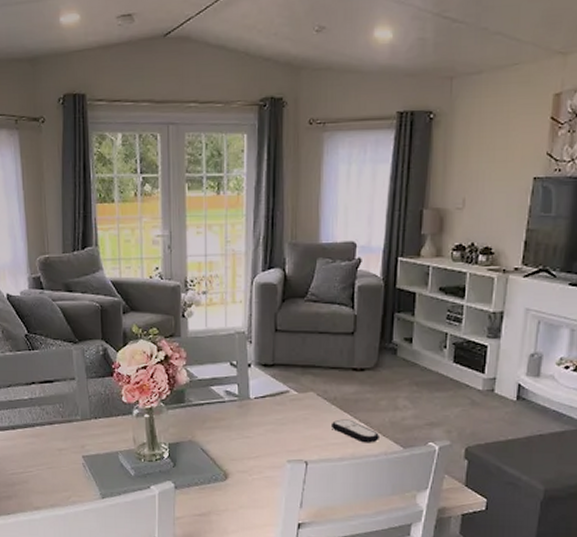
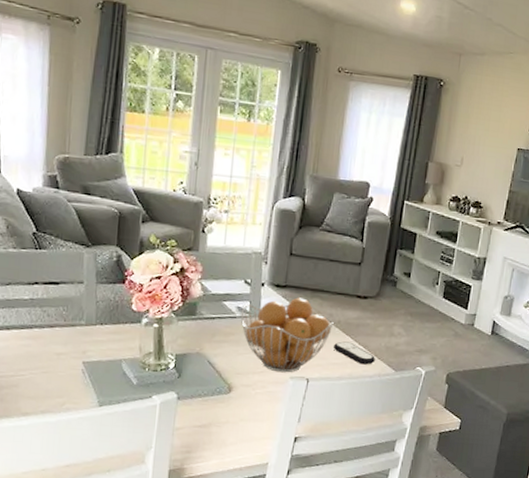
fruit basket: none [229,376,329,457] -> present [240,297,334,373]

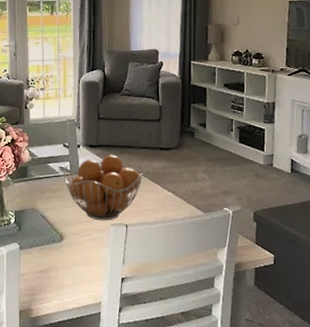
remote control: present [333,341,375,365] -> none [145,189,184,209]

